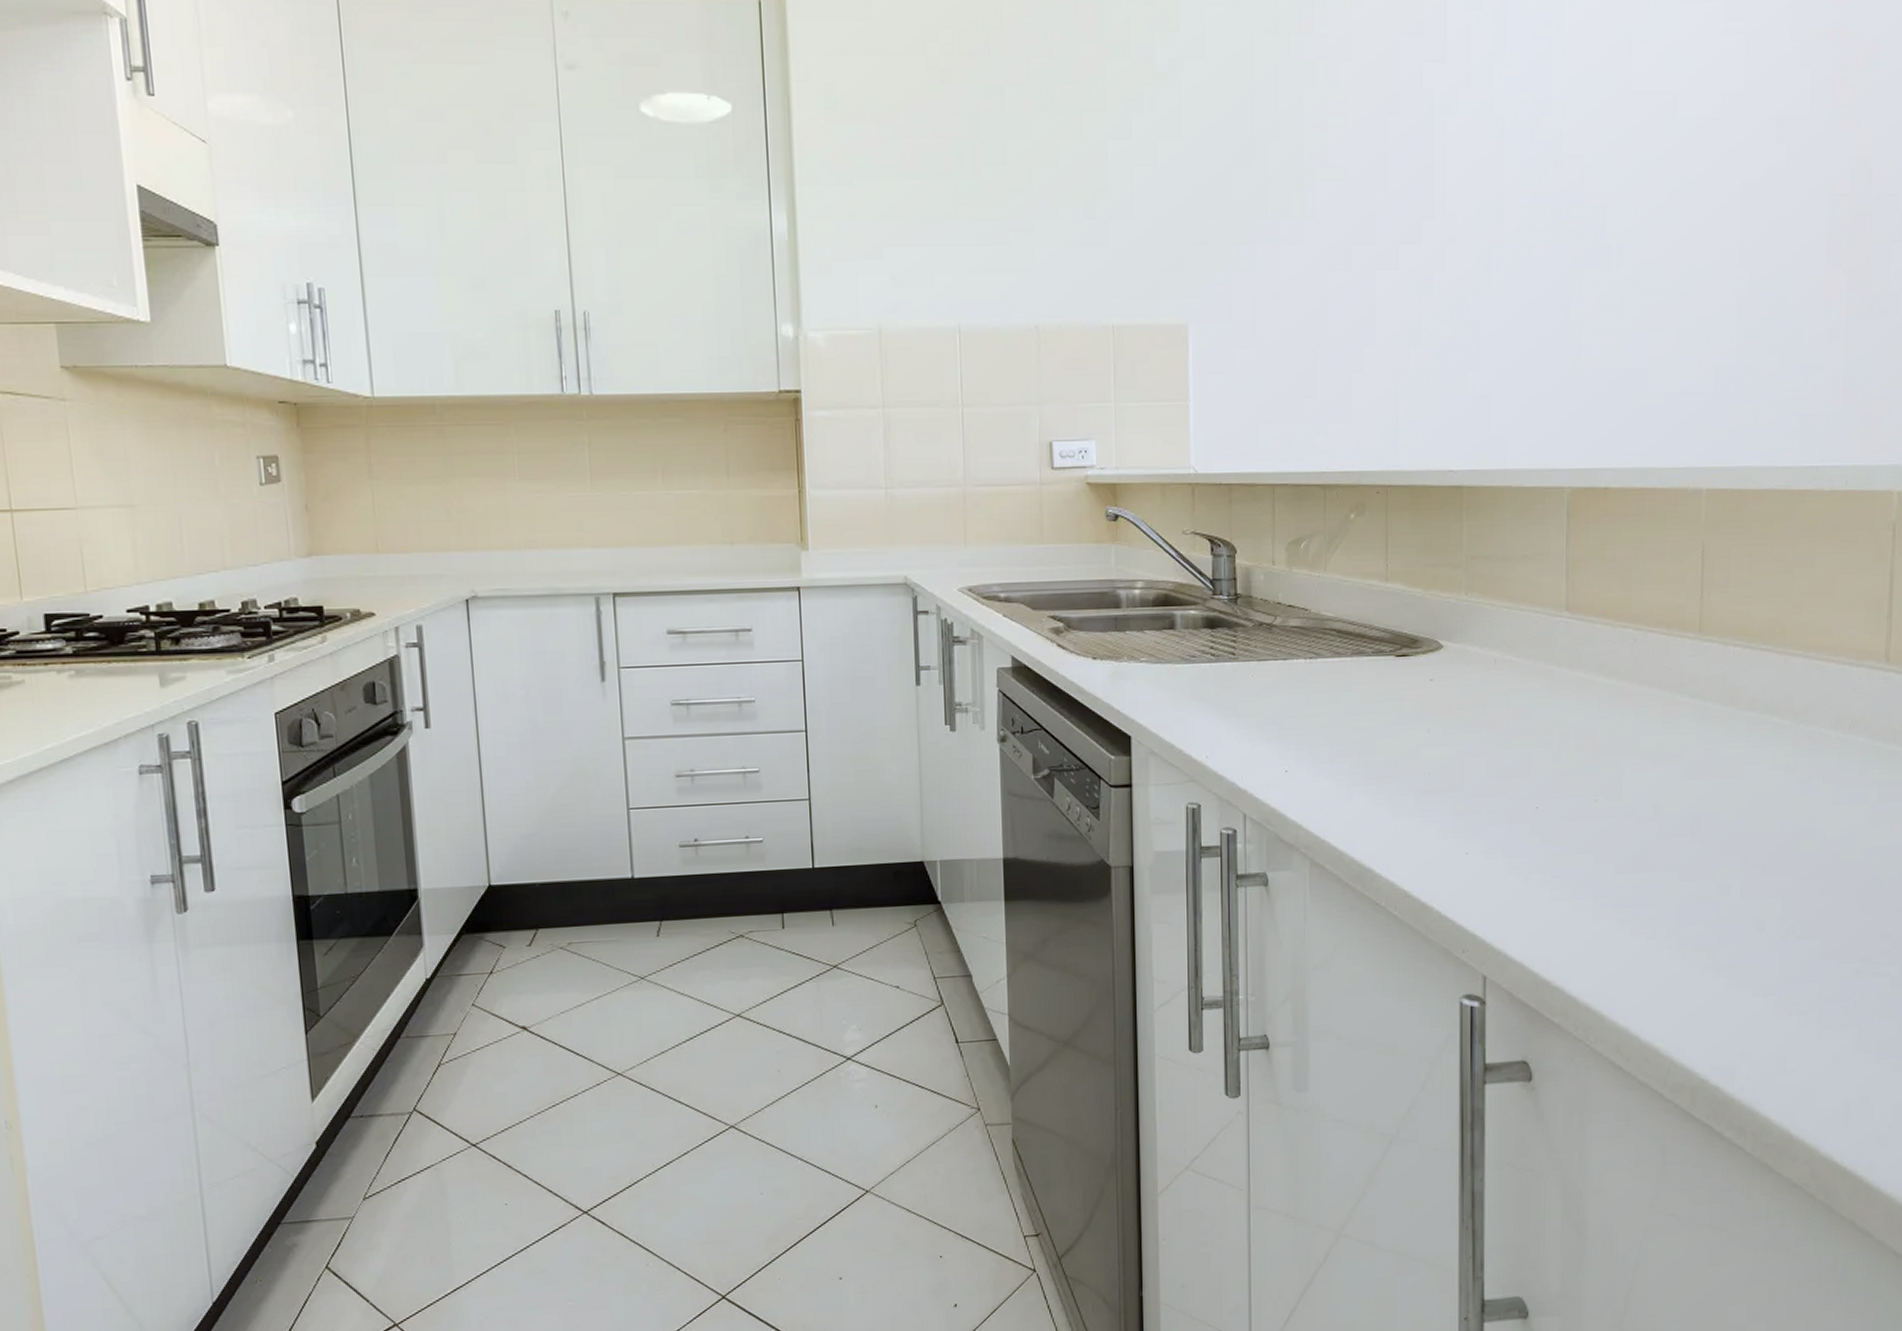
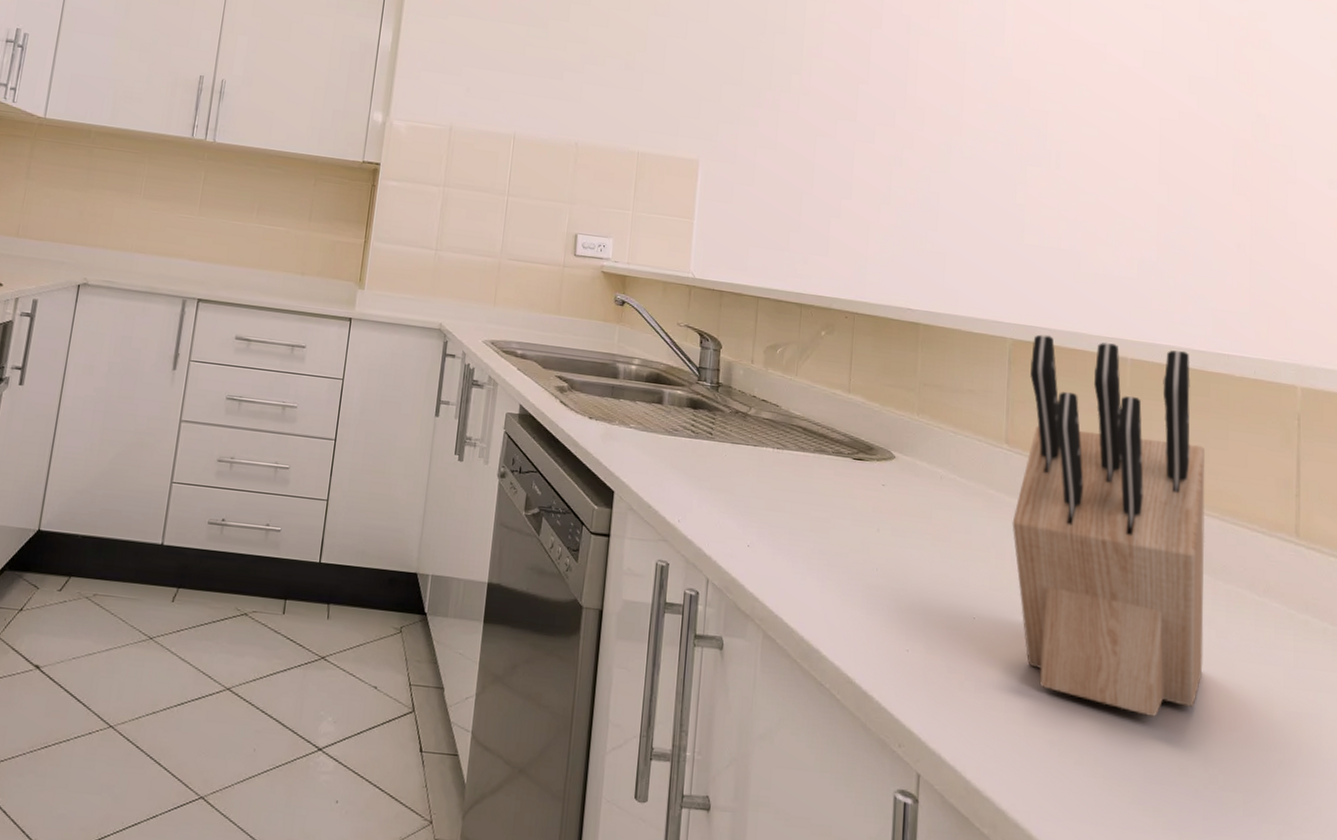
knife block: none [1575,470,1789,878] -> present [1012,334,1205,717]

